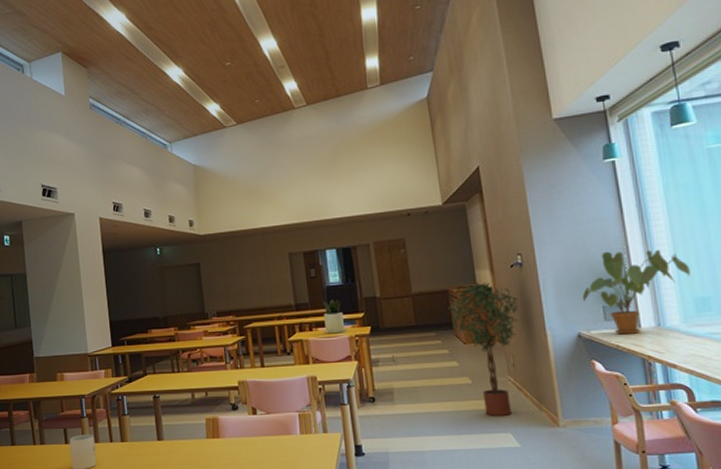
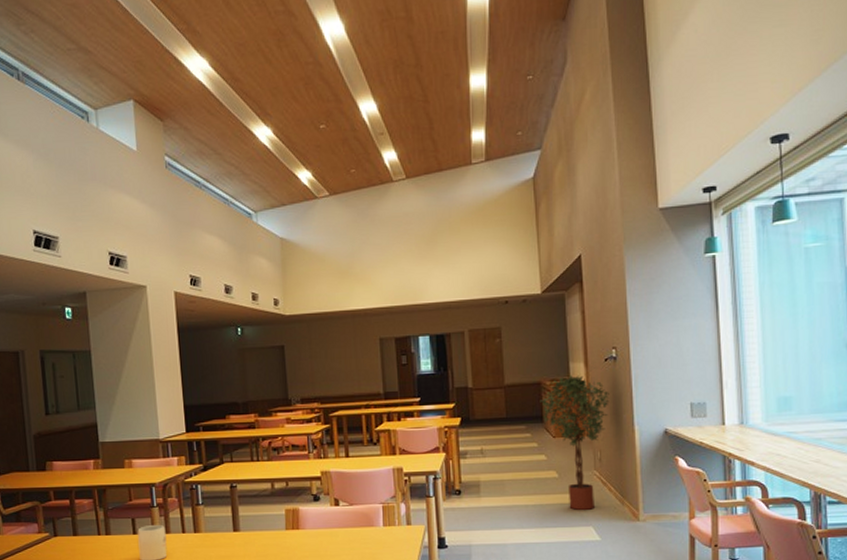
planter: present [323,299,347,334] -> none [413,389,436,425]
house plant: present [582,249,690,335] -> none [671,347,776,432]

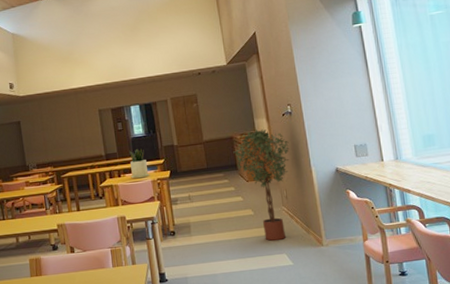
planter: none [413,389,436,425] -> present [129,149,150,179]

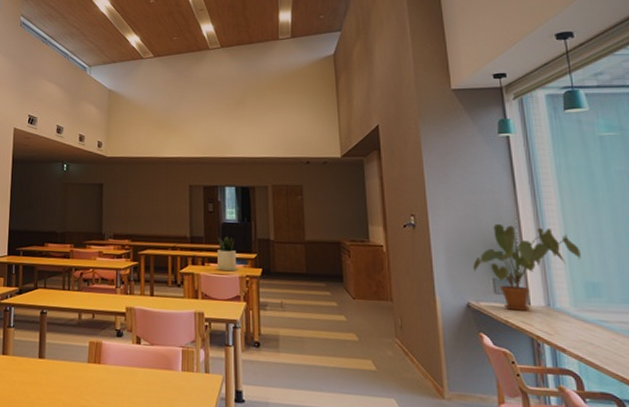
potted tree: present [233,129,289,241] -> none [339,238,409,380]
house plant: none [338,97,419,168] -> present [472,223,581,311]

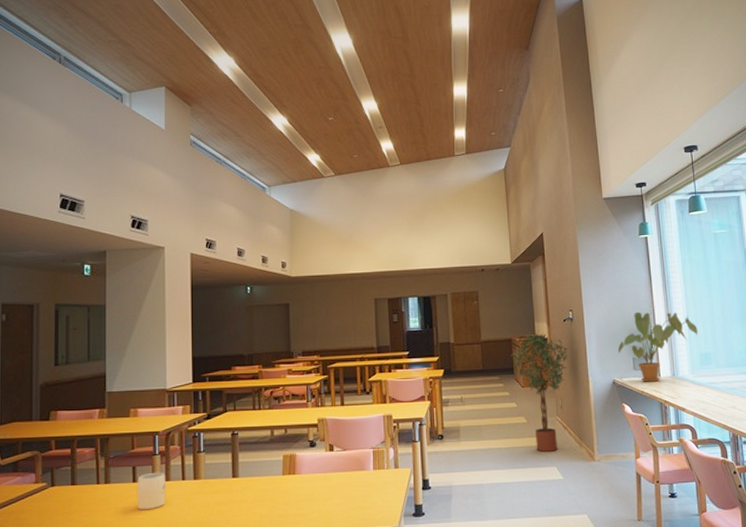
planter: present [216,236,239,272] -> none [402,344,423,376]
potted tree: none [339,238,409,380] -> present [510,333,568,452]

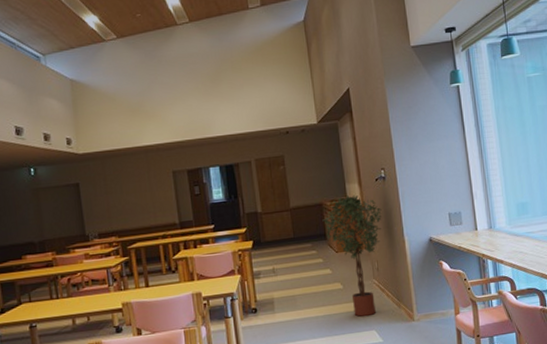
house plant: present [617,311,698,382] -> none [433,162,514,237]

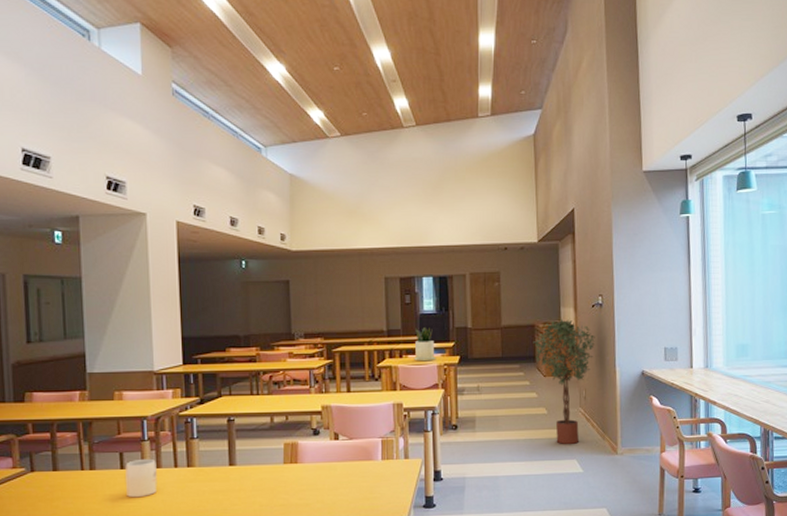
planter: none [207,216,230,250] -> present [414,328,437,362]

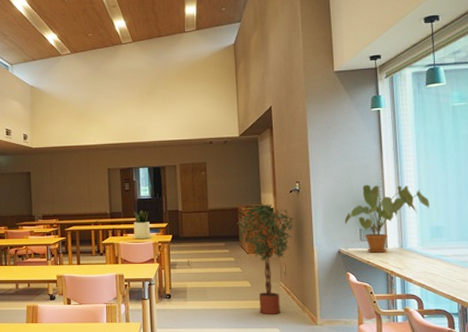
house plant: none [649,298,736,374] -> present [344,184,430,253]

